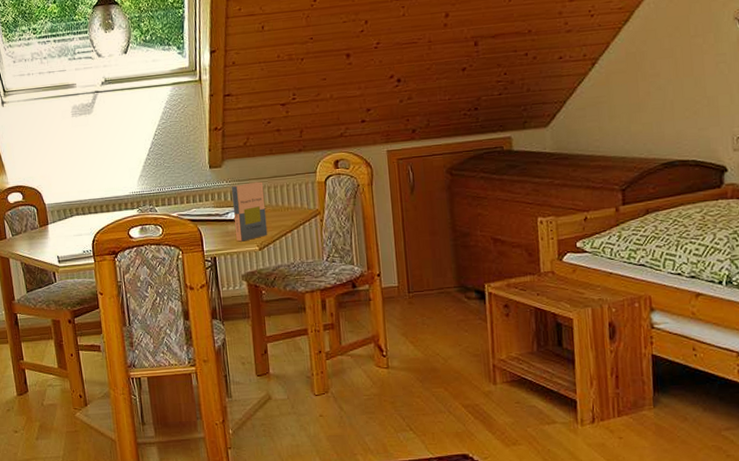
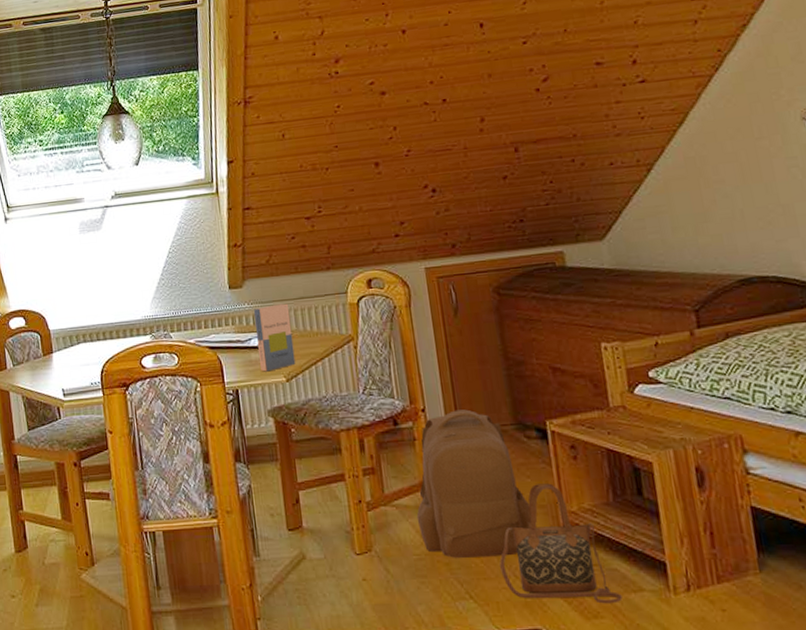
backpack: none [368,274,466,398] -> present [416,409,530,558]
handbag: none [437,336,538,434] -> present [499,483,622,604]

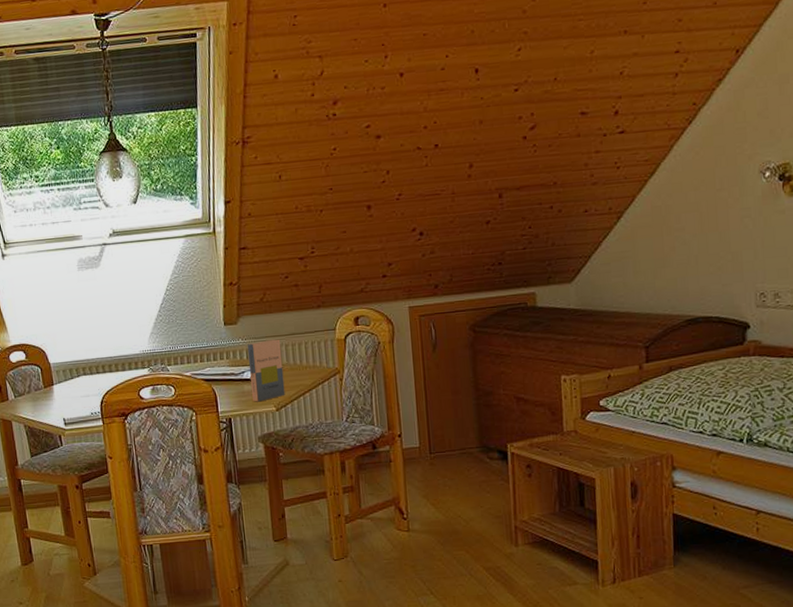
backpack: present [416,409,530,558] -> none [388,434,488,561]
handbag: present [499,483,622,604] -> none [458,497,559,596]

